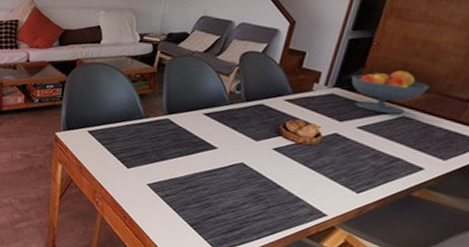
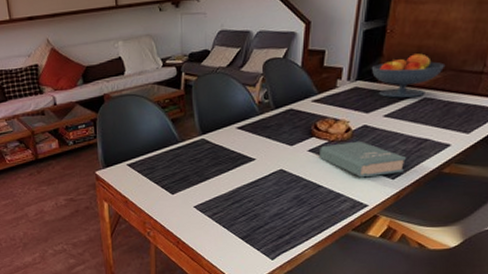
book: none [282,146,376,188] -> present [318,140,407,178]

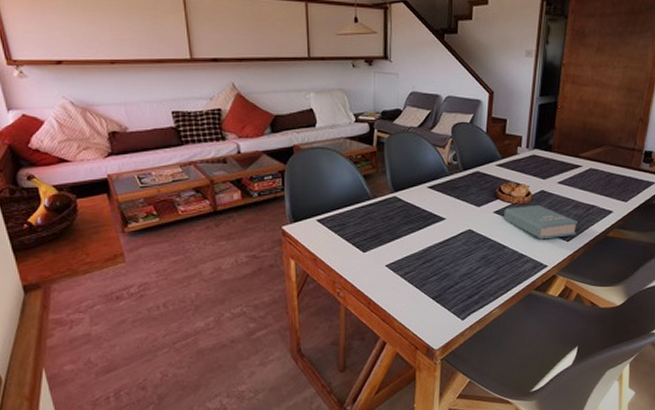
fruit bowl: present [371,53,446,98] -> none [546,129,606,167]

